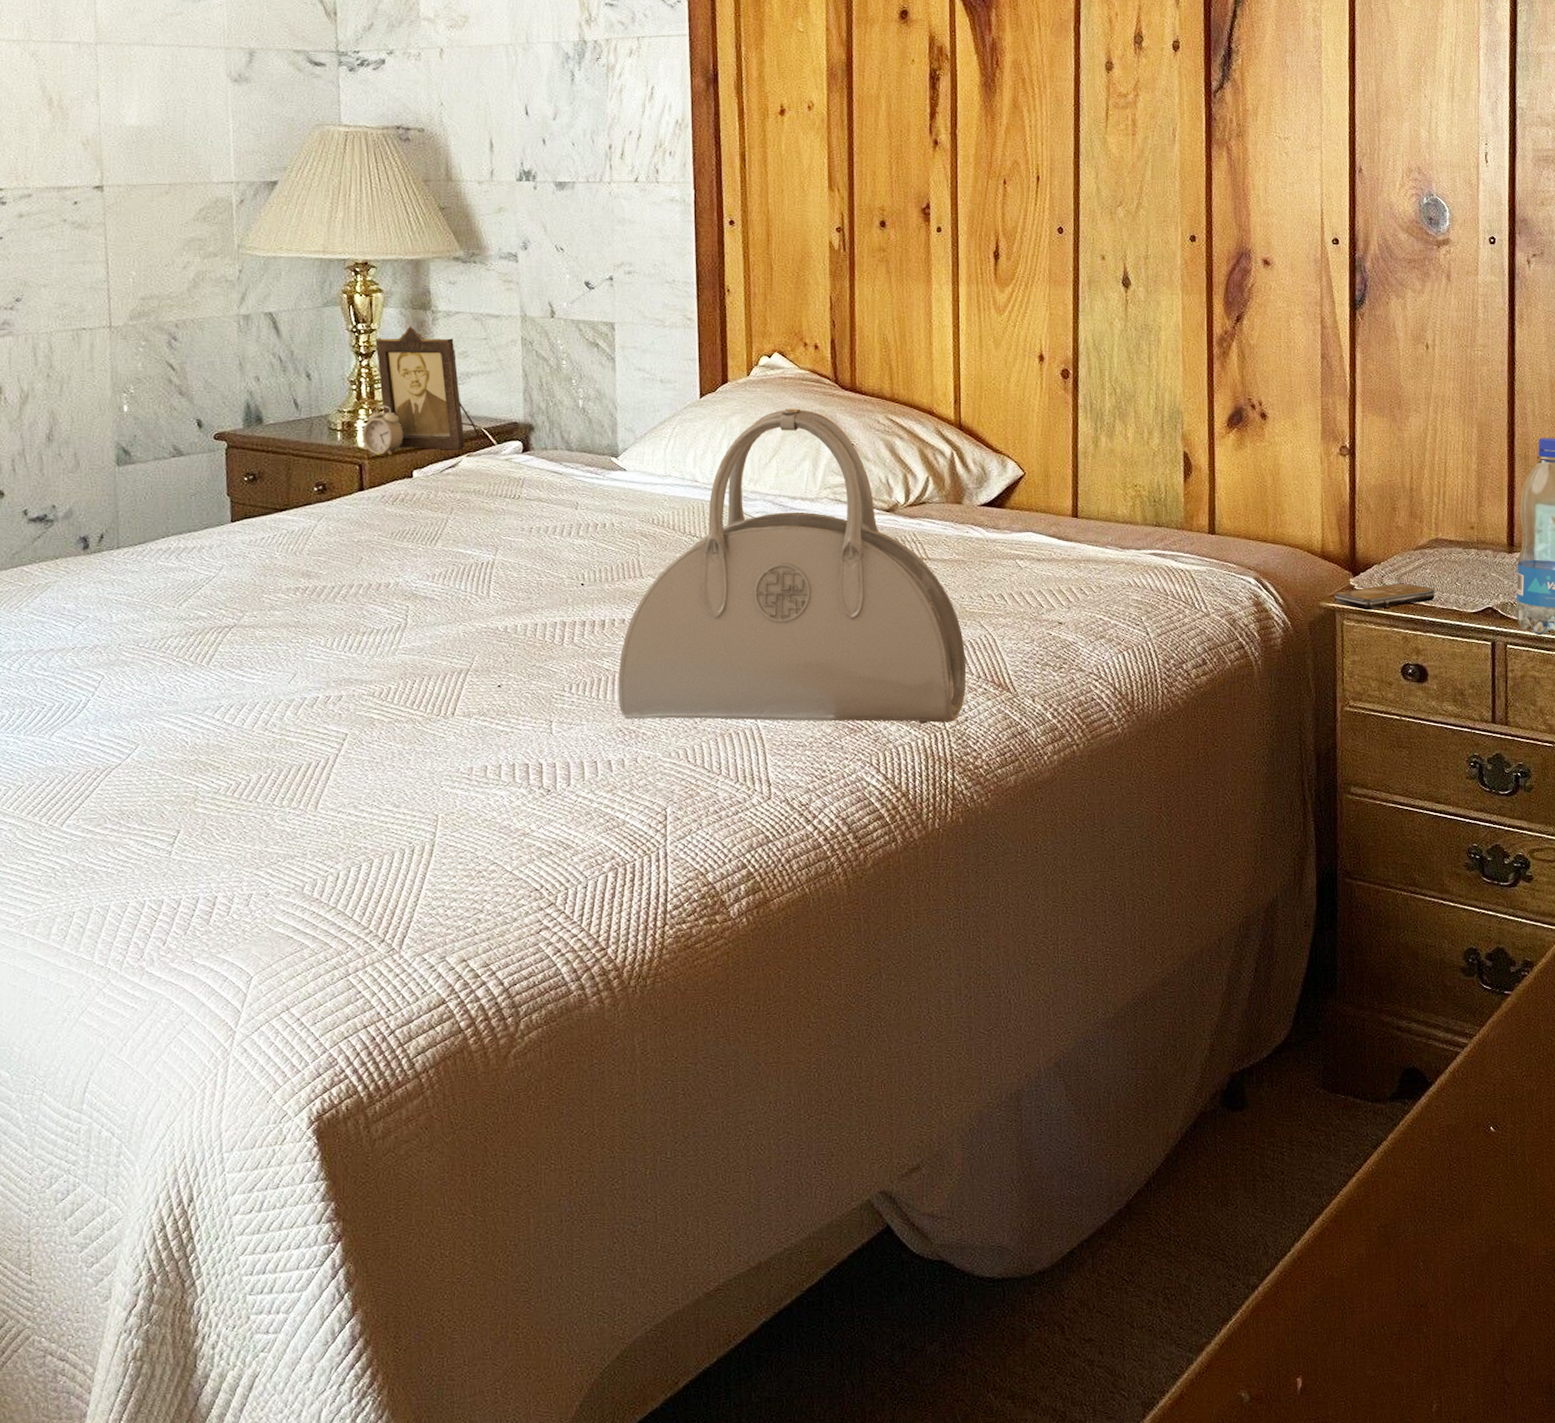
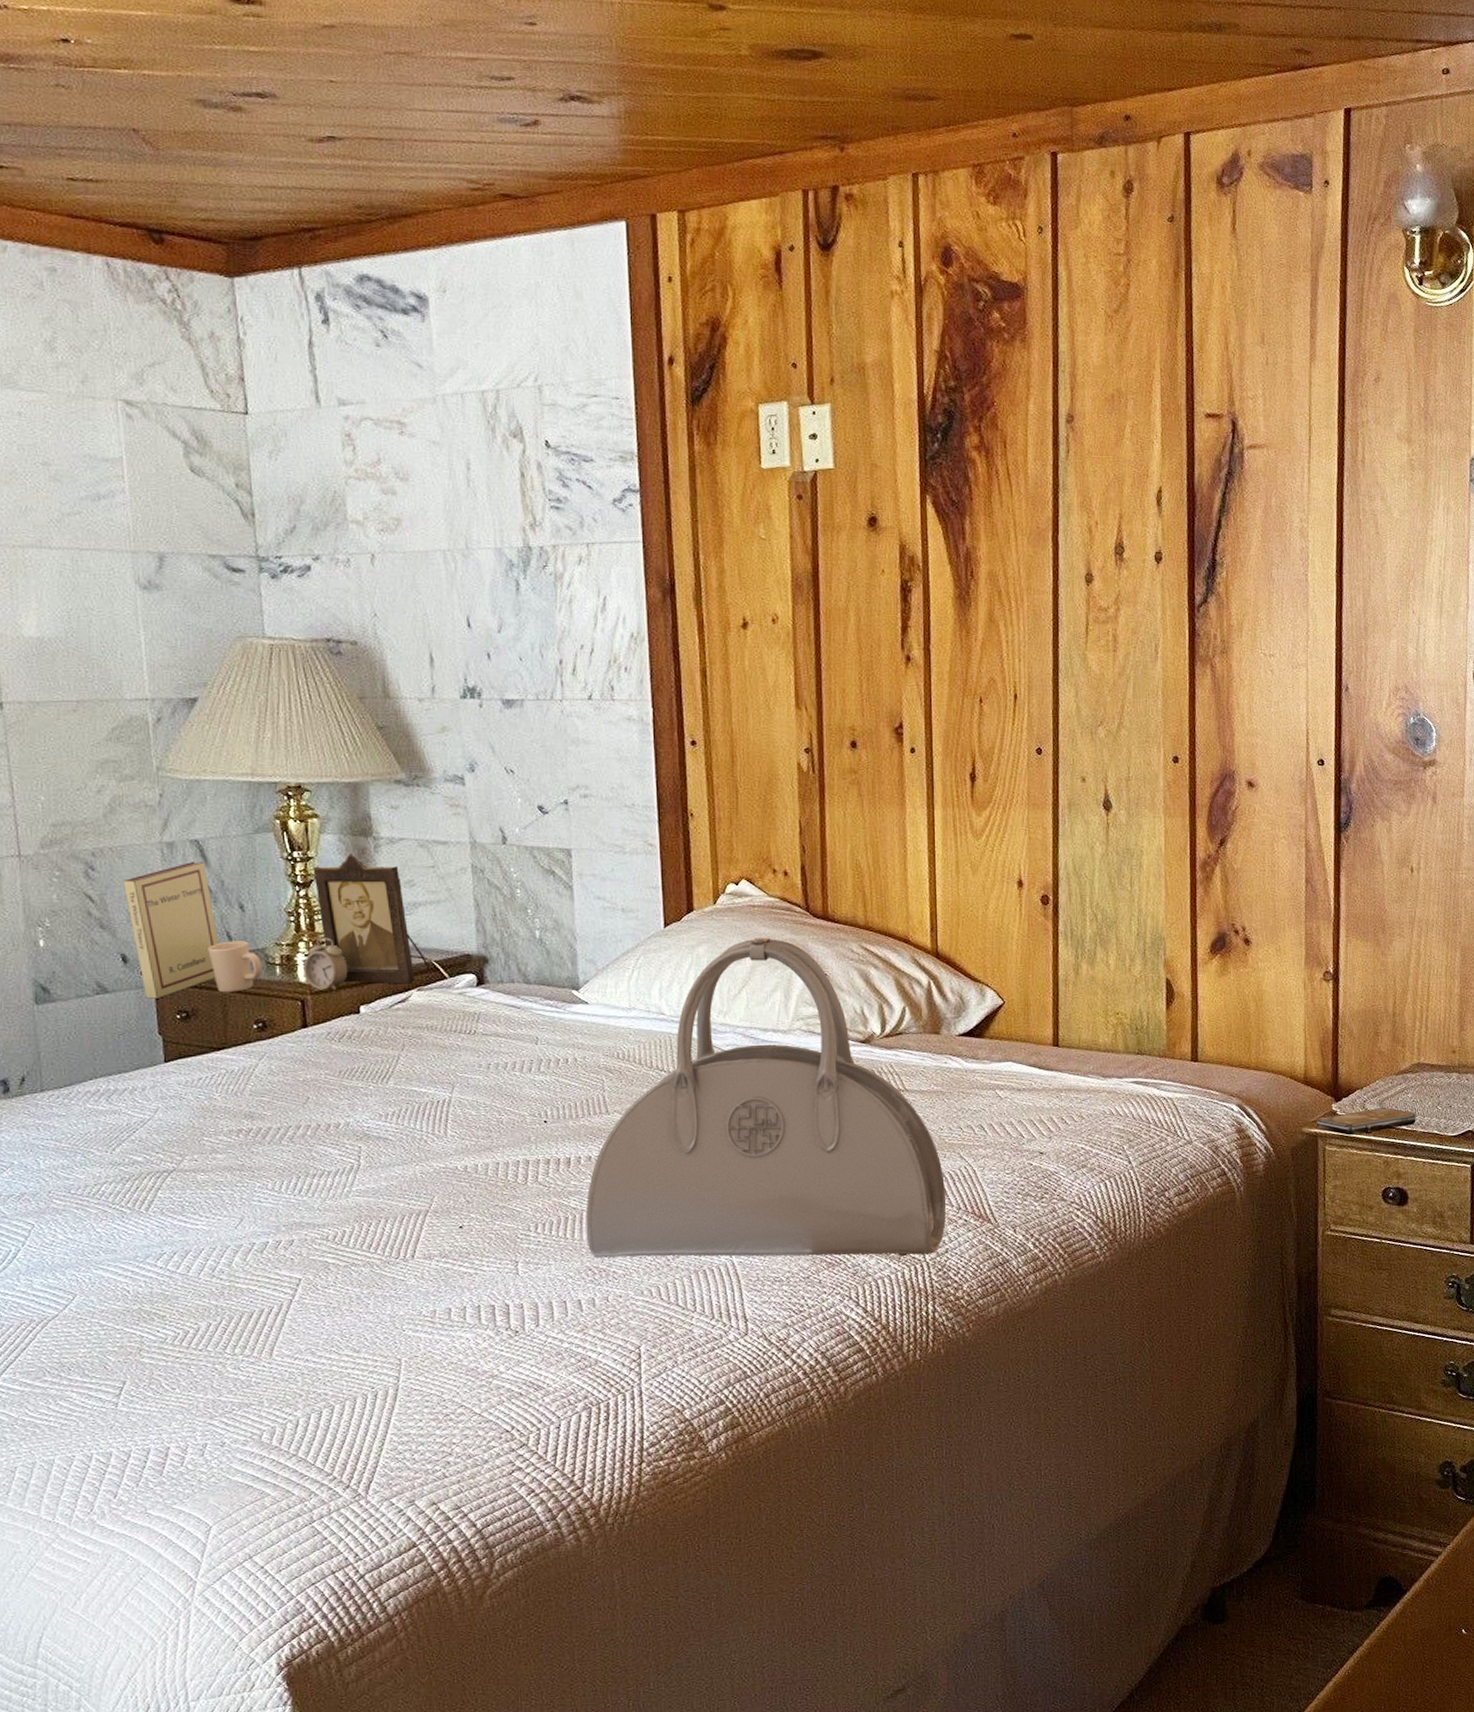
book: none [202,332,287,462] -> present [123,861,219,999]
mug: none [276,407,325,457] -> present [208,941,263,993]

